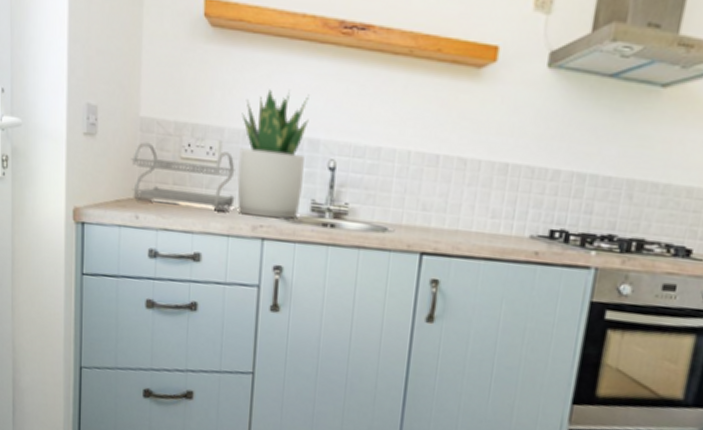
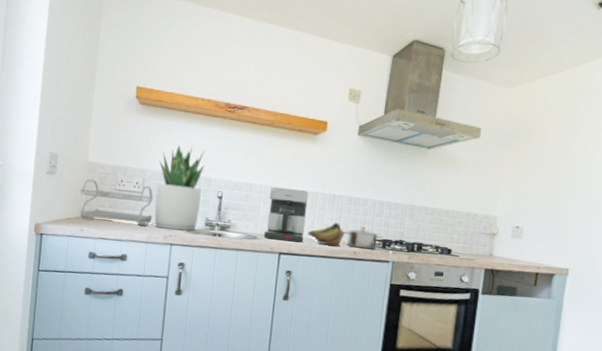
coffee maker: none [397,153,467,238] -> present [263,187,309,243]
fruit: none [464,207,521,244] -> present [308,222,344,247]
cooking pot: none [519,213,582,249] -> present [343,227,383,250]

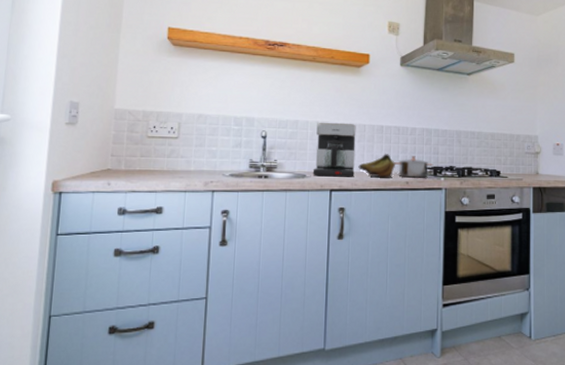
dish rack: present [79,178,154,226] -> none [105,127,191,174]
planter: present [154,145,205,231] -> none [192,85,246,175]

